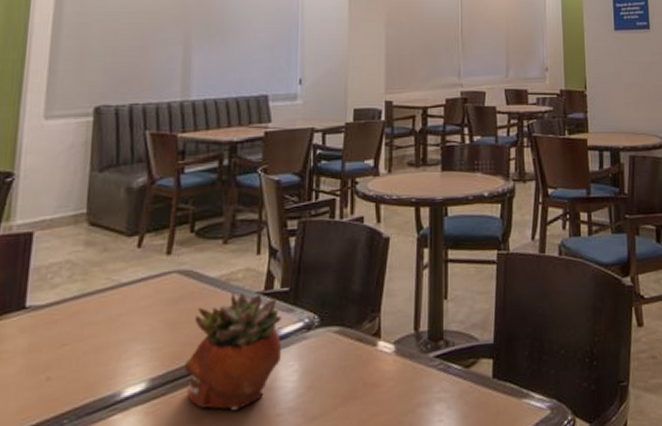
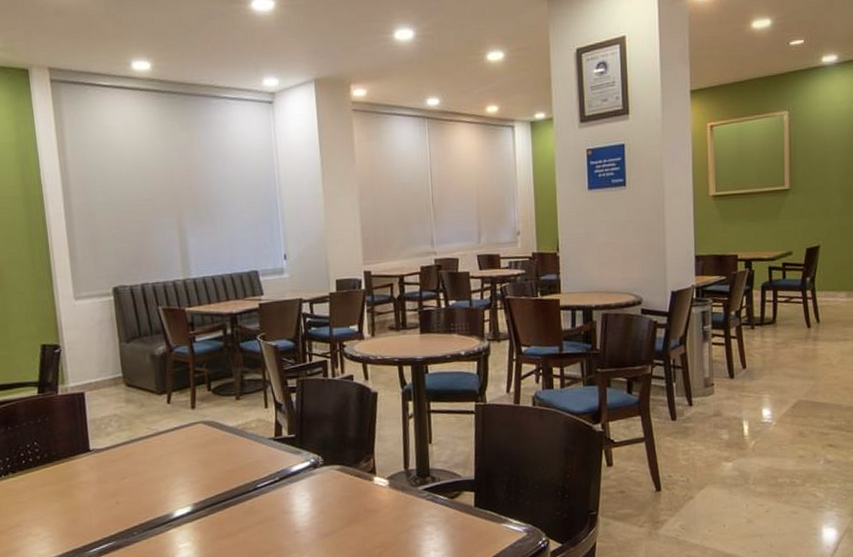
succulent planter: present [185,292,282,411] -> none [219,438,294,529]

